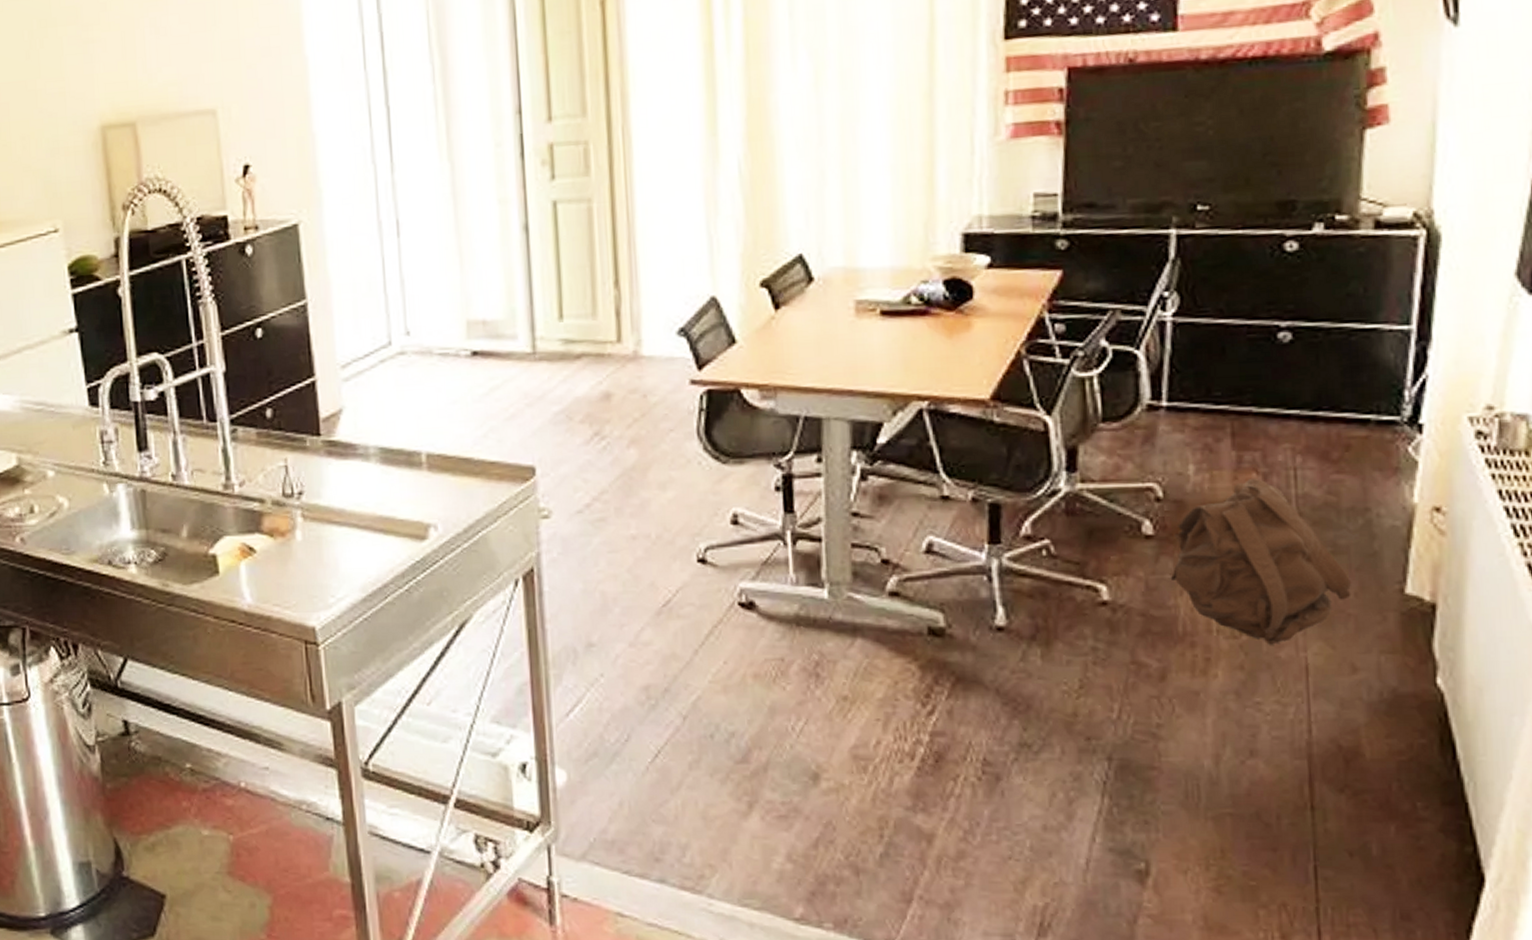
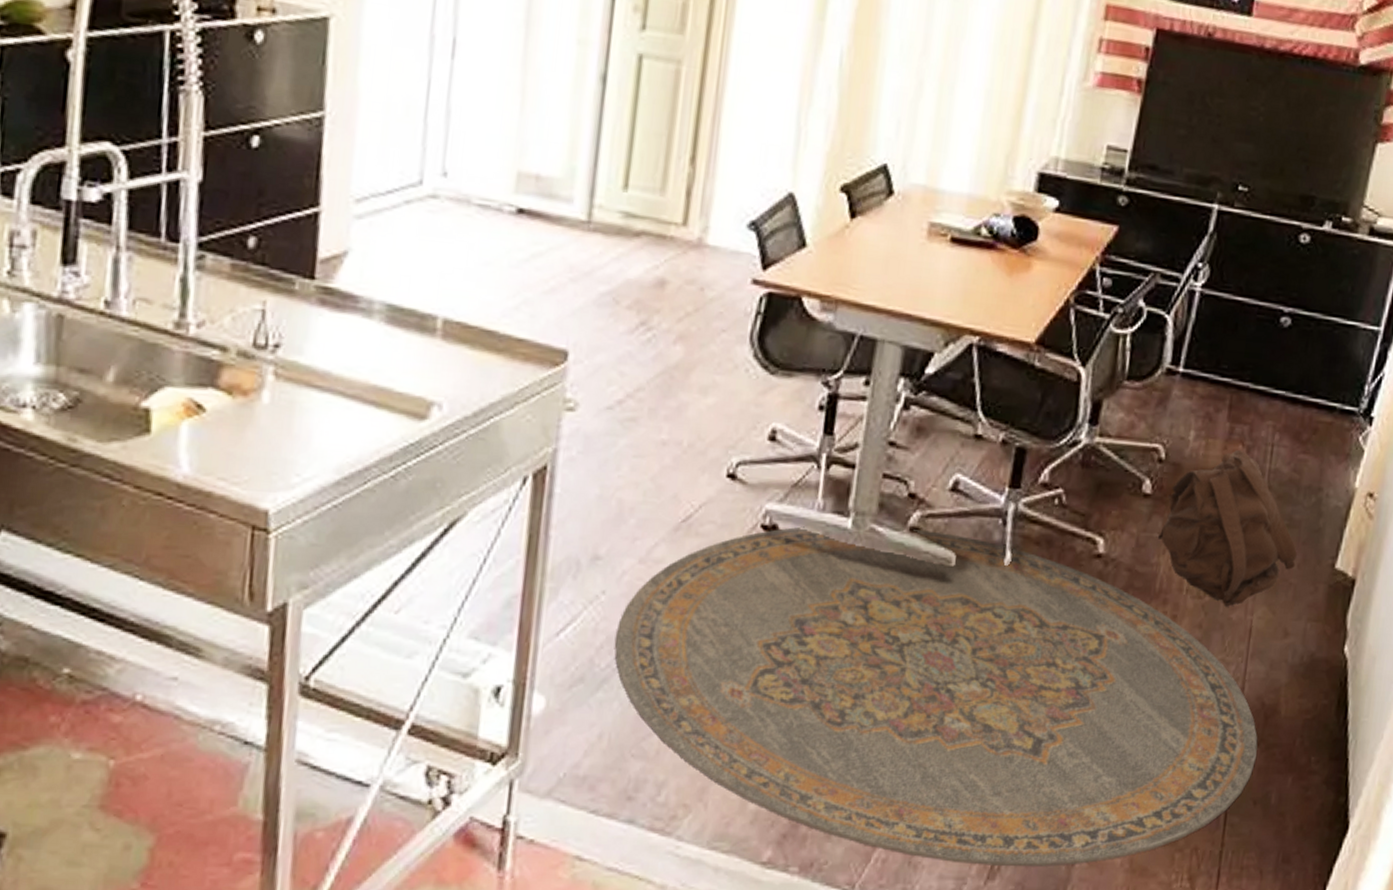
rug: none [619,594,1343,923] -> present [615,526,1258,866]

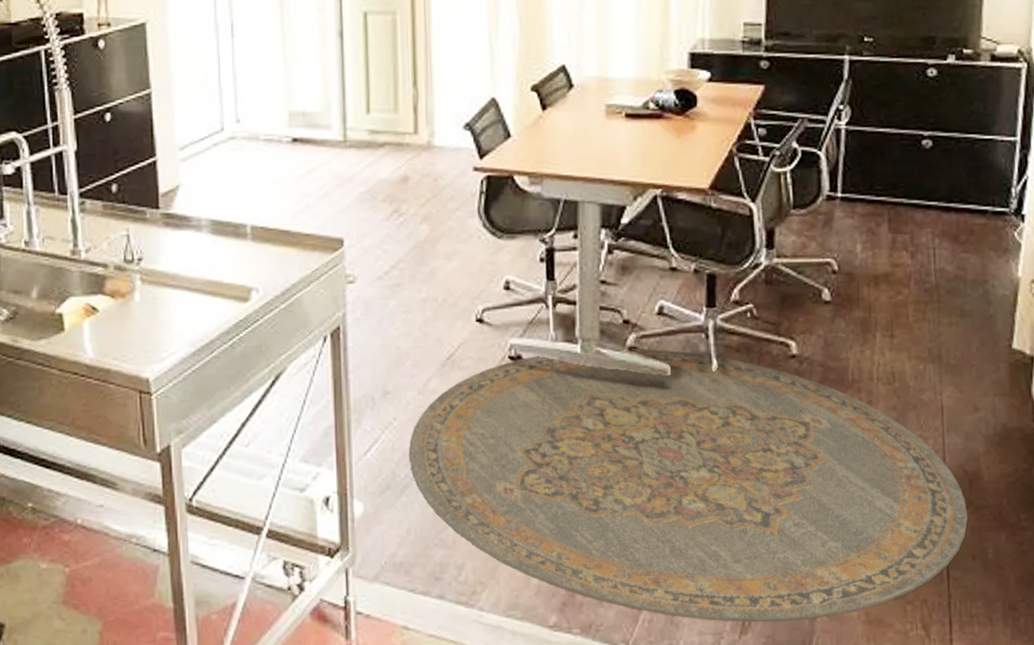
backpack: present [1157,450,1297,607] -> none [842,256,974,390]

